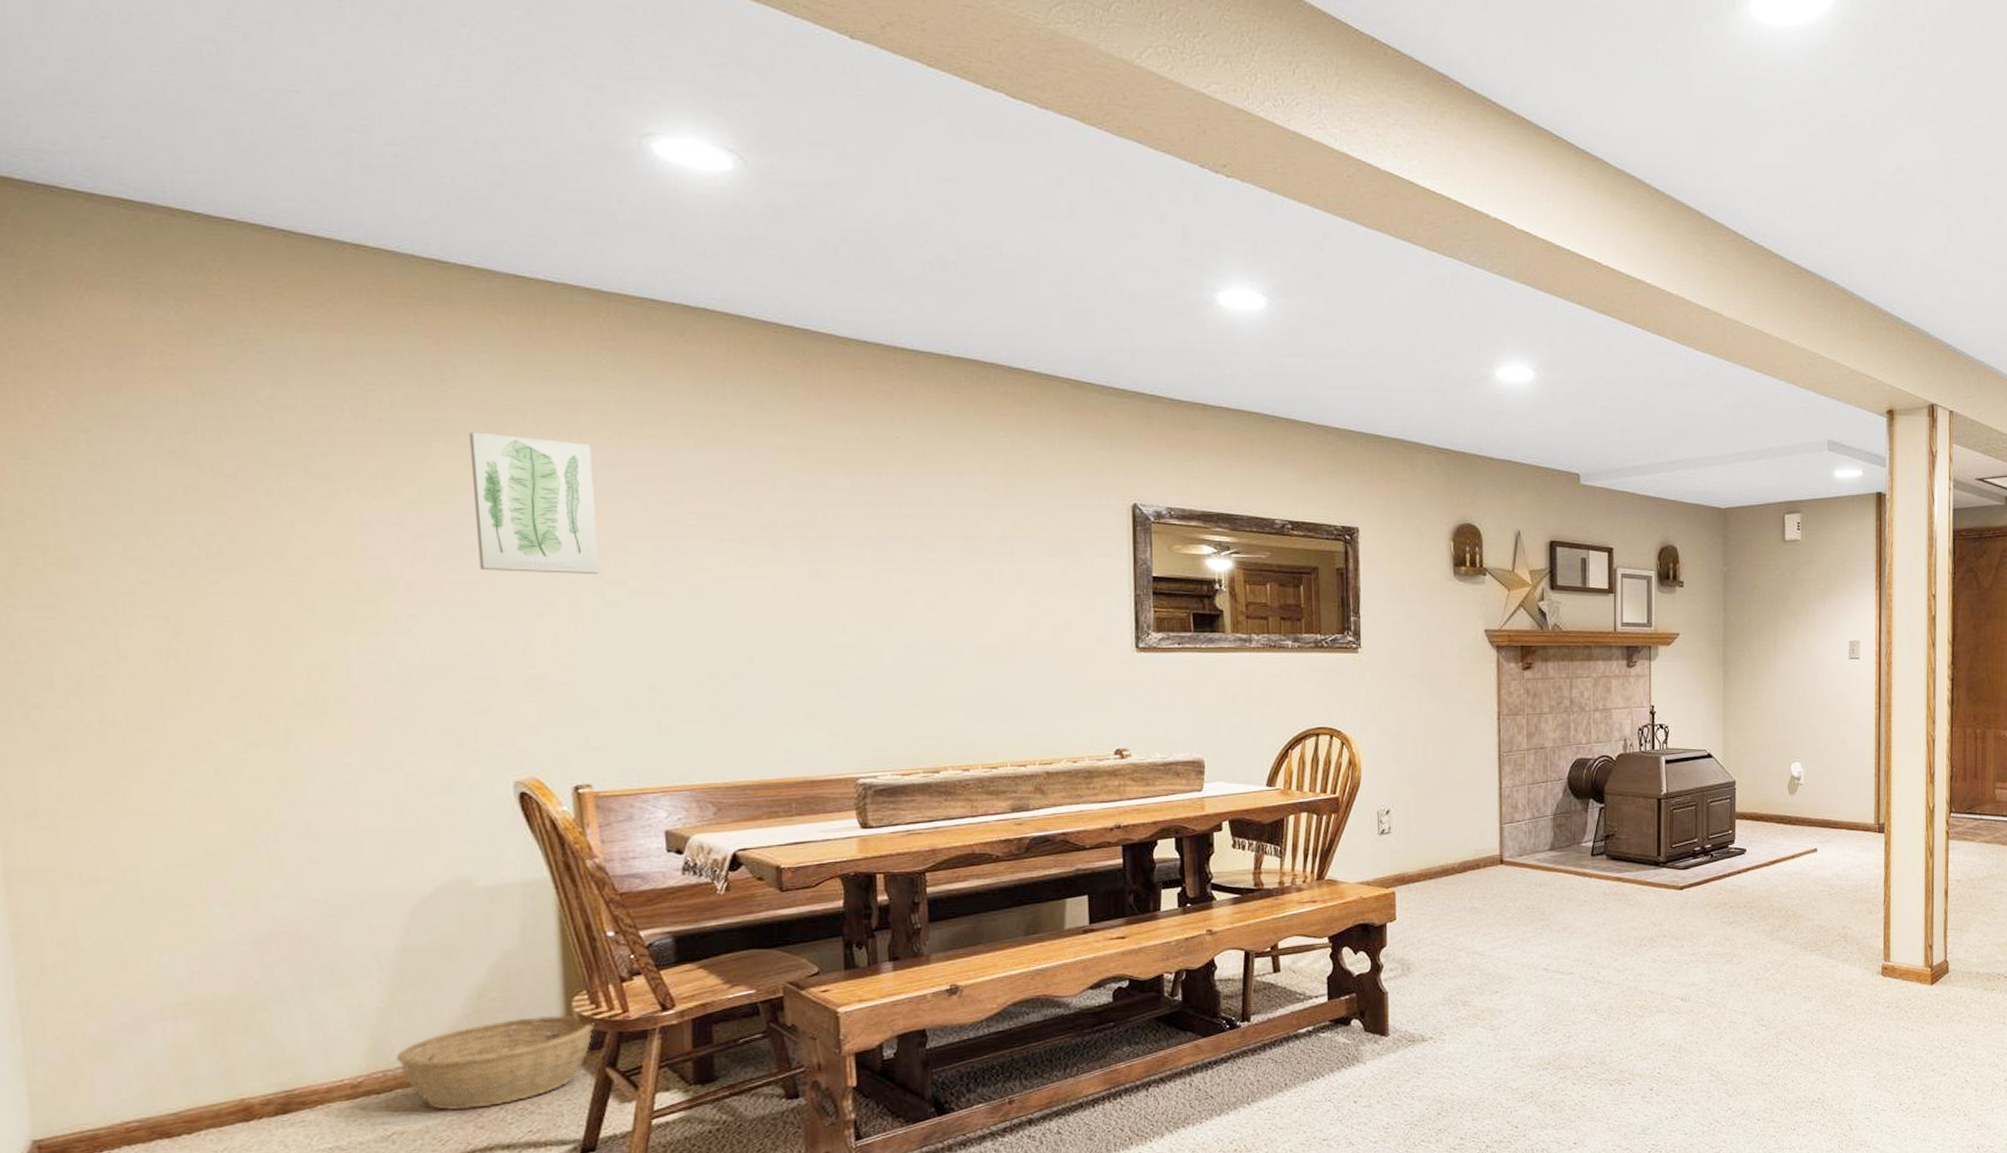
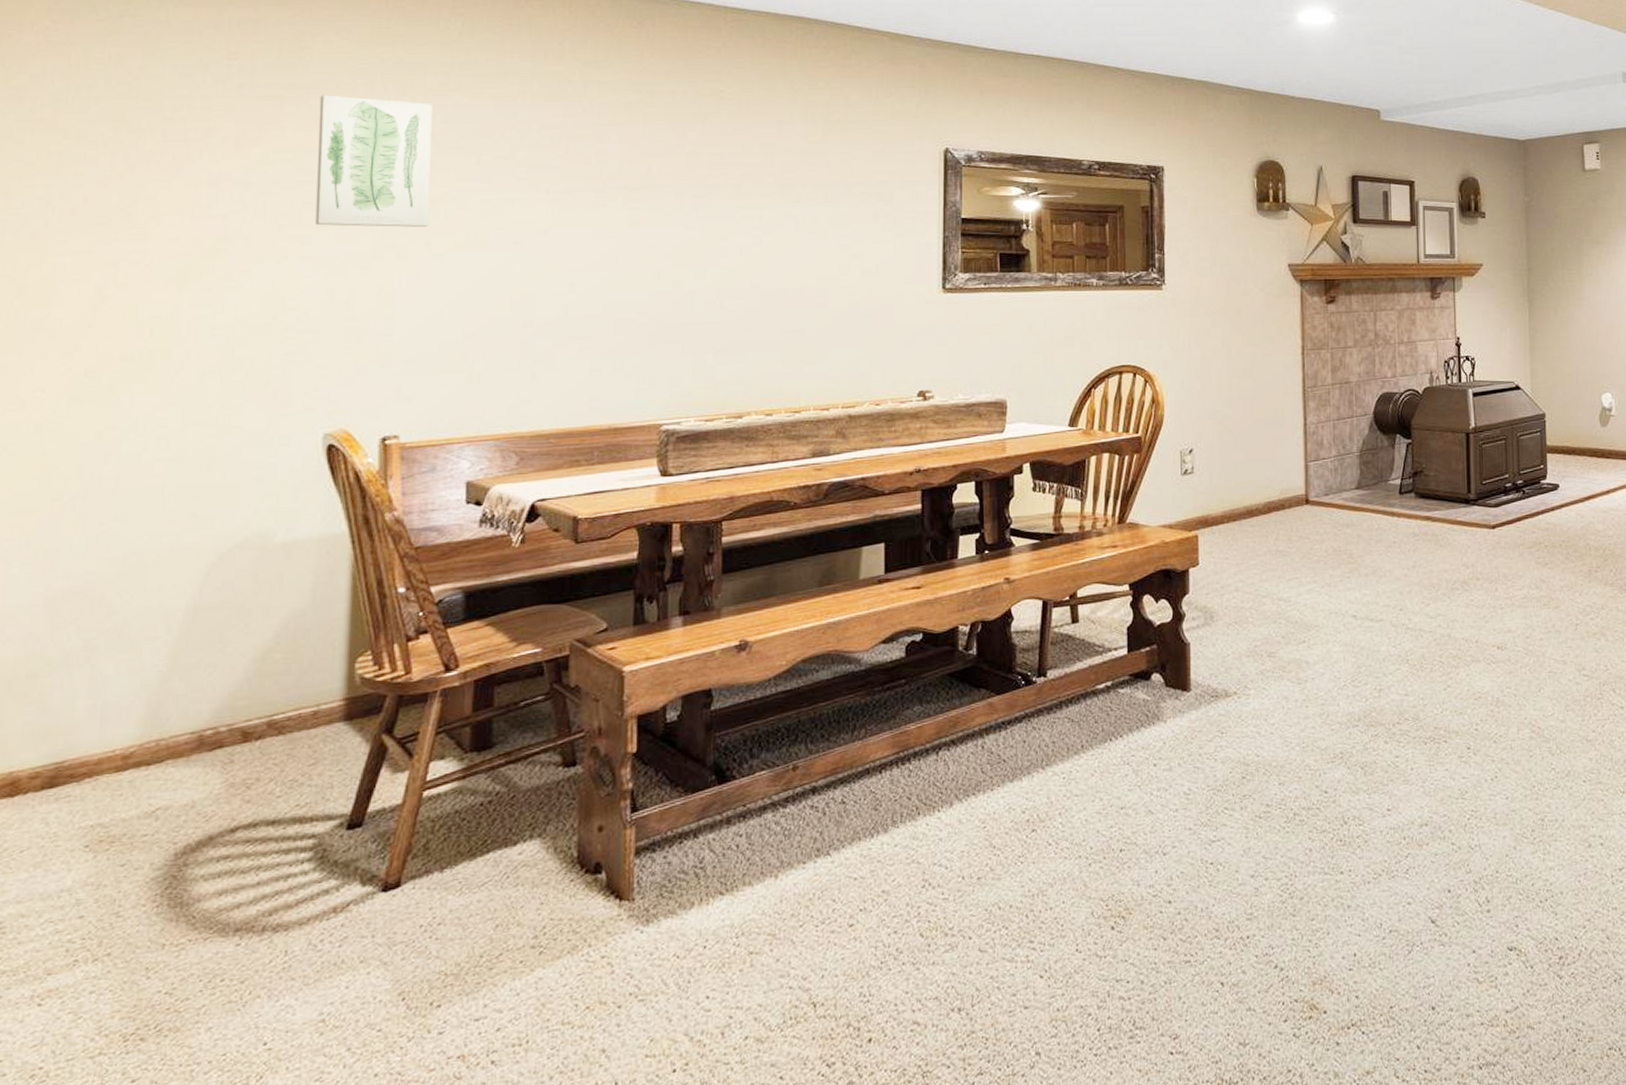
basket: present [396,1015,594,1111] -> none [171,677,375,783]

